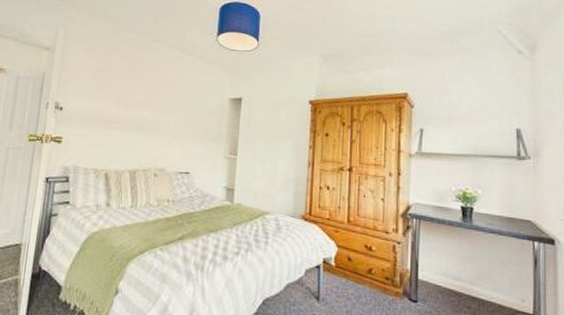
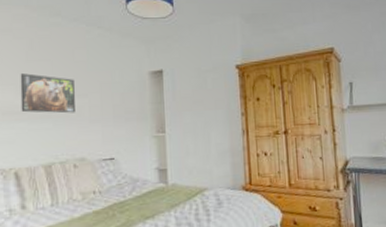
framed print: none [117,89,164,128] -> present [20,73,75,114]

